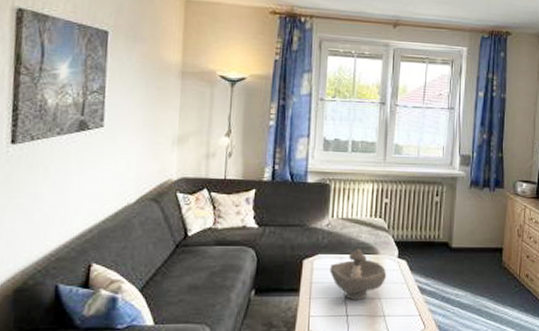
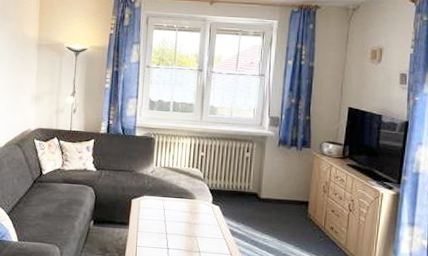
decorative bowl: present [330,248,387,301] -> none [154,193,202,237]

